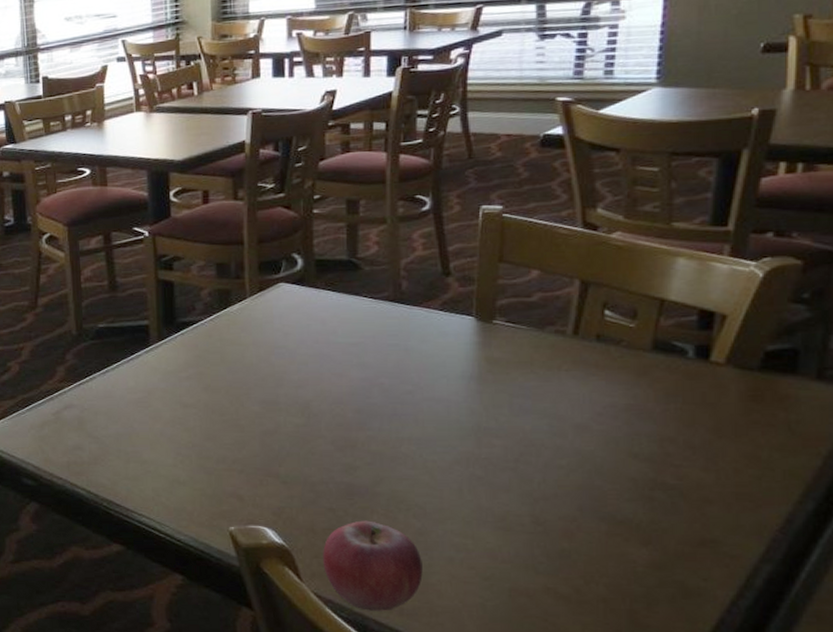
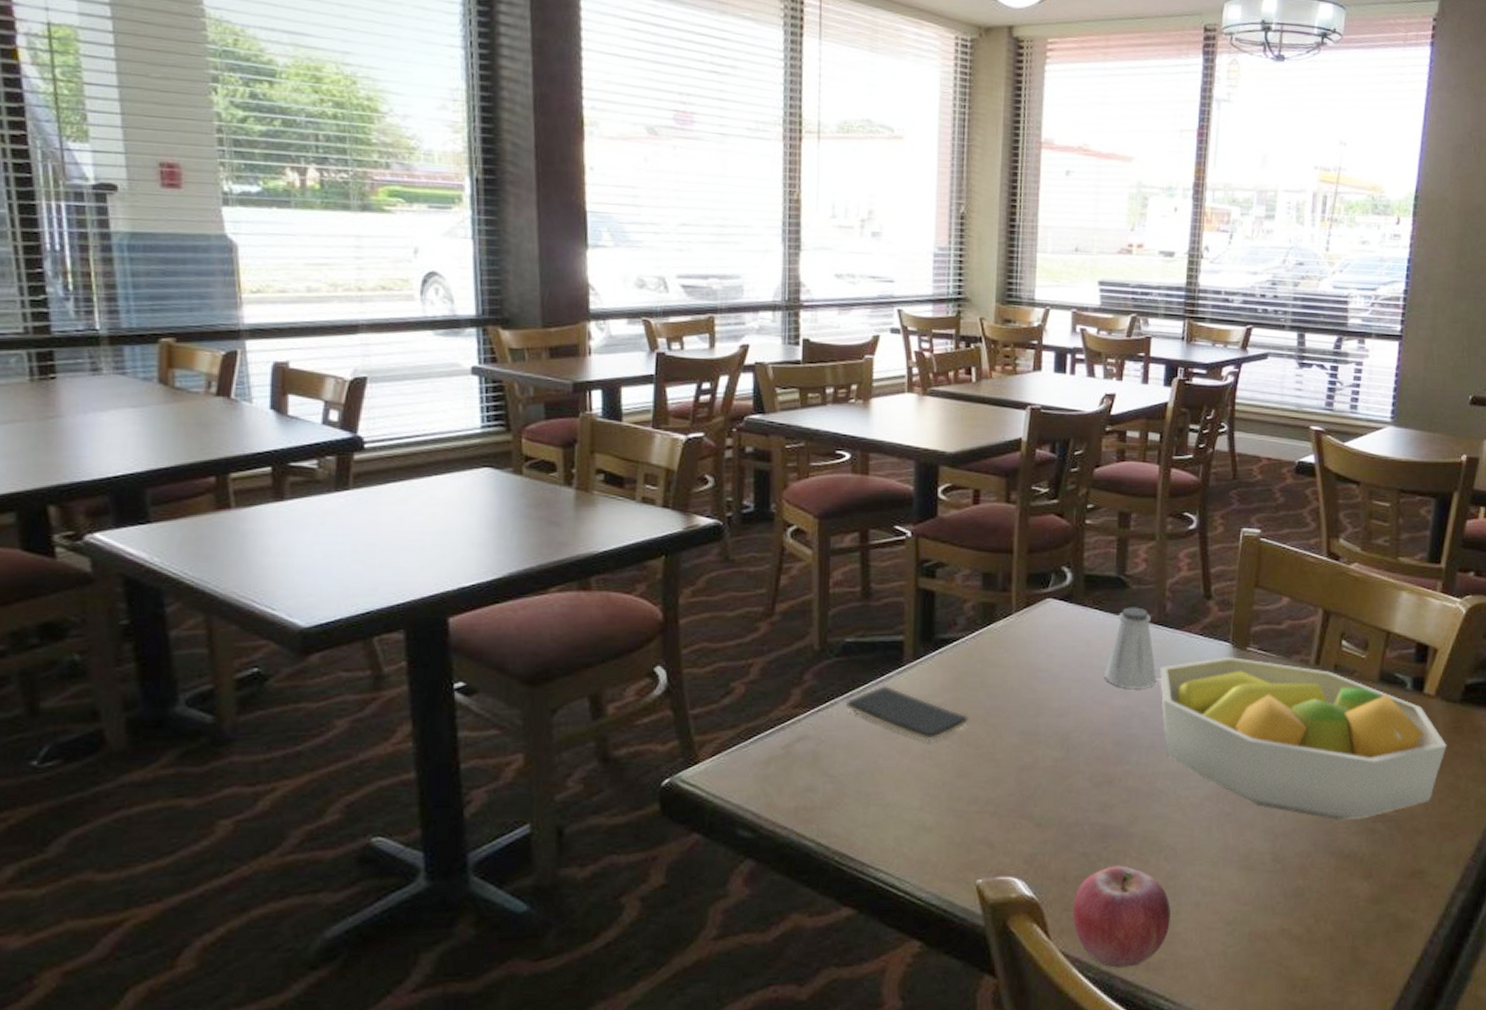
smartphone: none [103,362,212,410] -> present [846,684,969,742]
saltshaker: none [341,287,396,362] -> present [1105,607,1157,688]
fruit bowl: none [399,330,743,488] -> present [1160,657,1447,821]

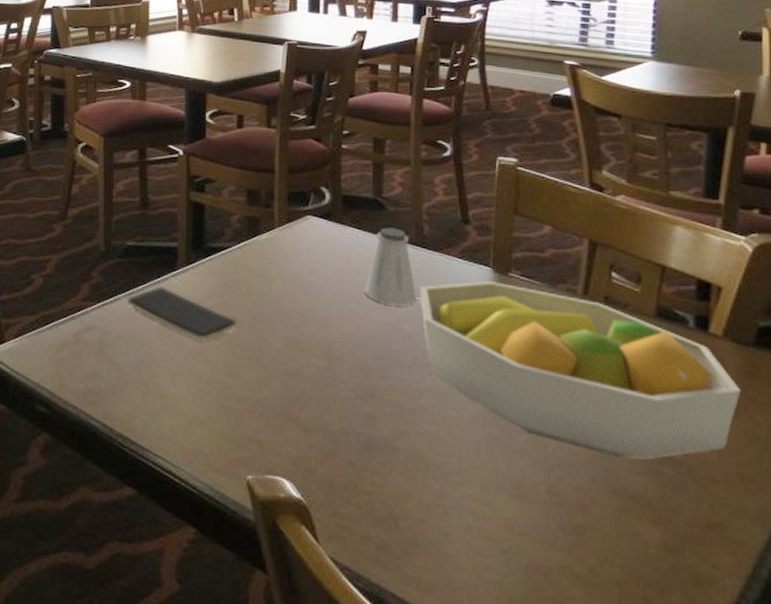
fruit: present [1073,865,1171,968] -> none [341,477,440,584]

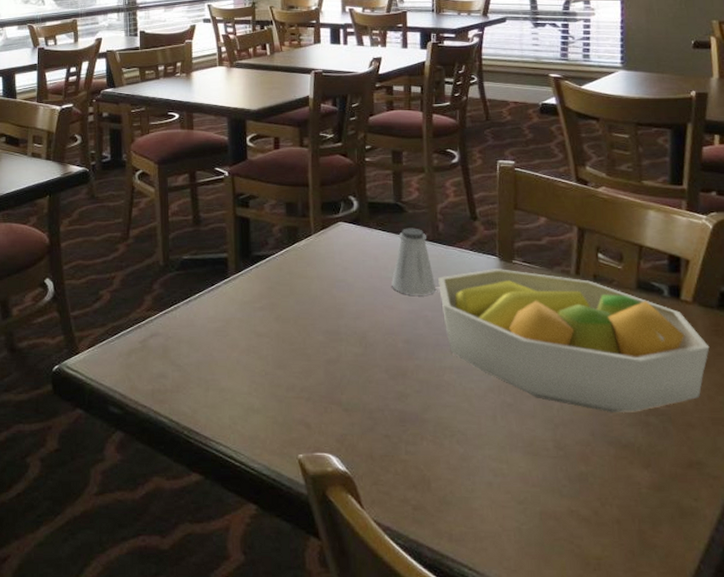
smartphone: present [128,285,237,341] -> none [186,292,283,339]

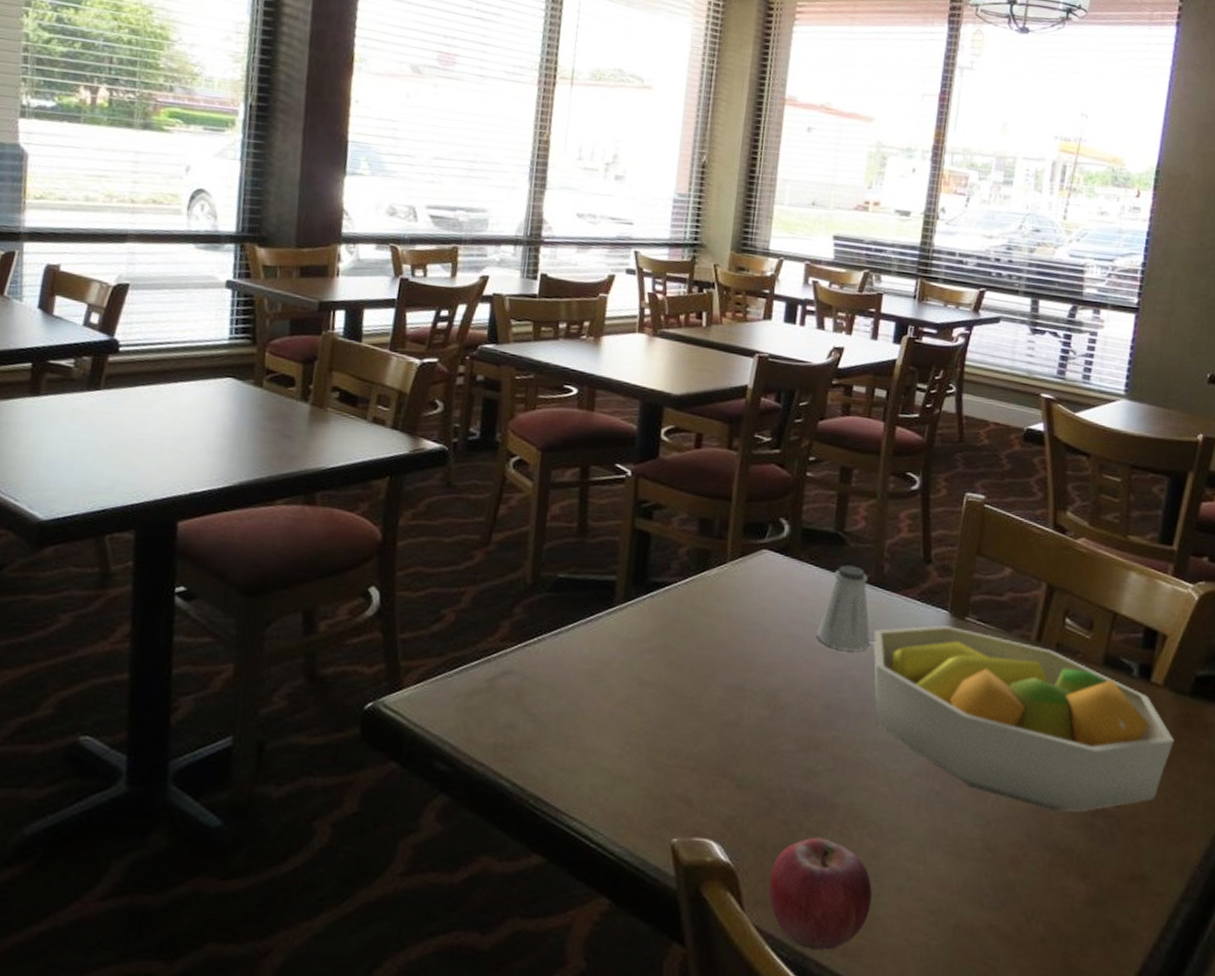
fruit: none [381,447,467,537] -> present [769,837,872,950]

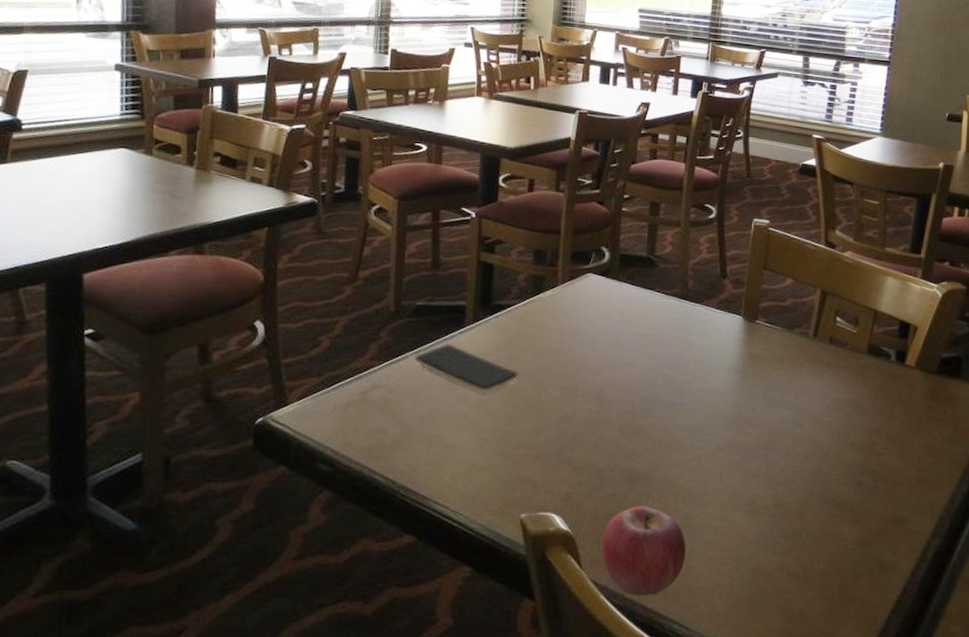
smartphone: none [553,624,676,688] -> present [415,343,519,393]
saltshaker: present [817,565,871,651] -> none [635,283,679,353]
fruit bowl: present [874,625,1175,812] -> none [682,328,925,473]

